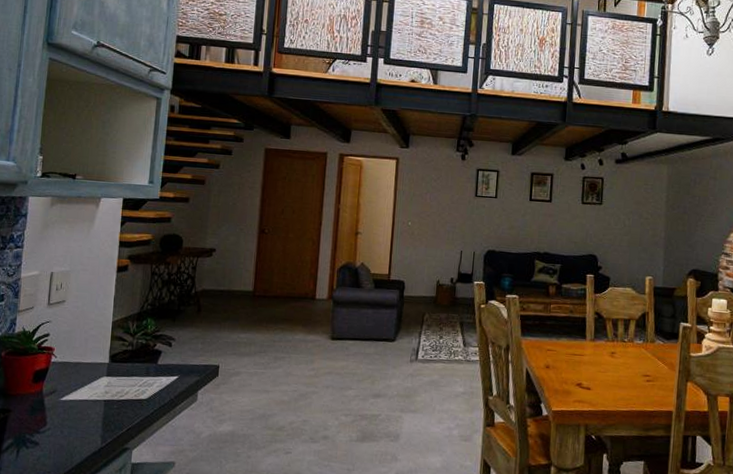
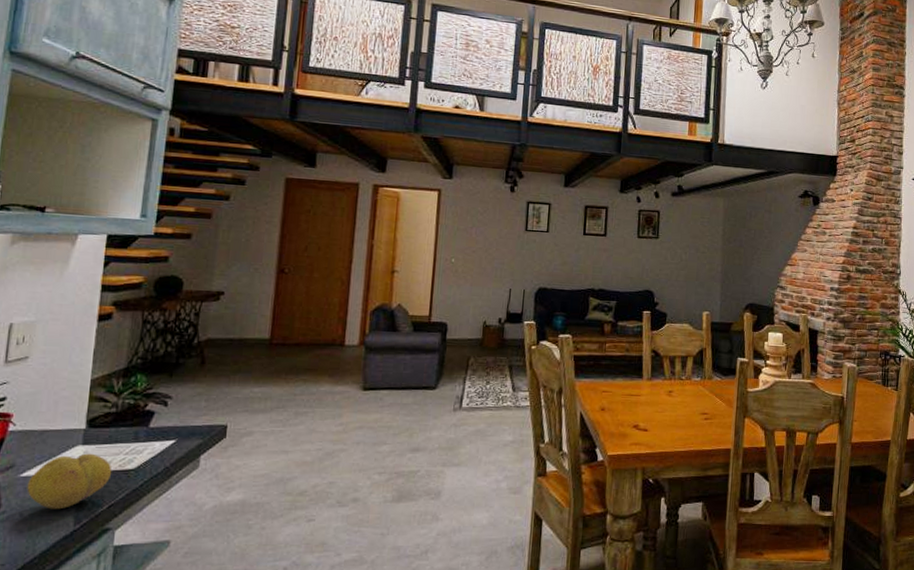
fruit: none [65,383,130,430] -> present [27,453,112,510]

